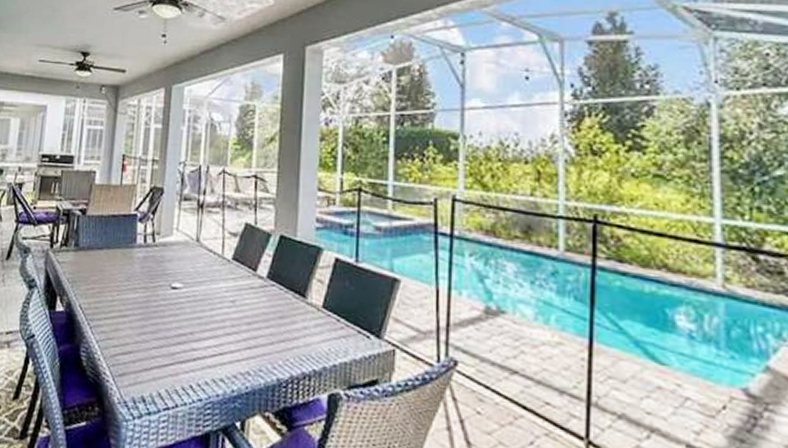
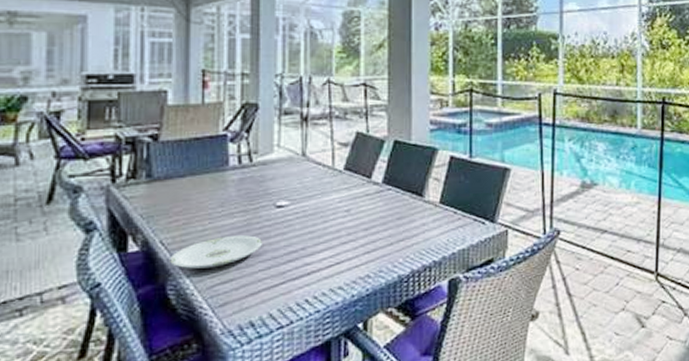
plate: none [84,309,159,338] -> present [168,235,263,269]

